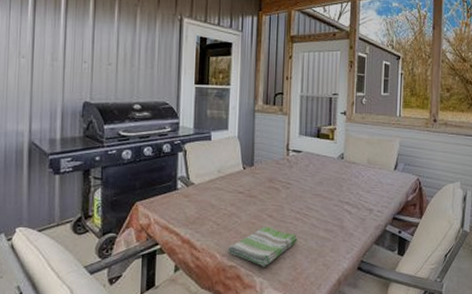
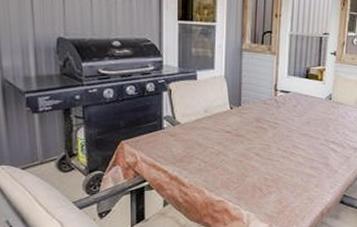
dish towel: present [228,227,297,267] -> none [215,164,283,201]

